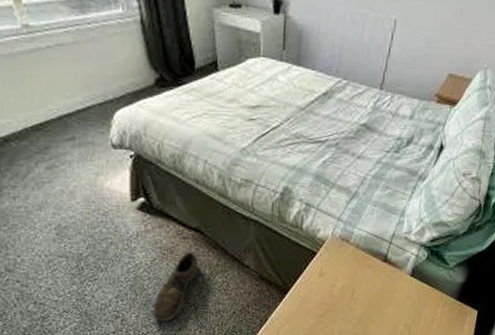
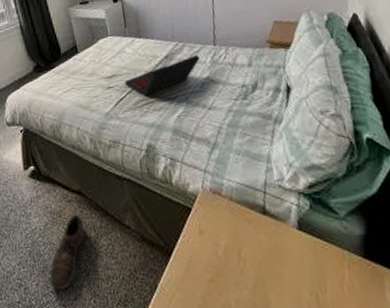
laptop: none [271,97,362,135] -> present [125,55,200,96]

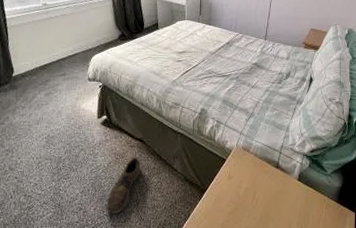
laptop: present [125,55,200,96] -> none [192,45,253,71]

